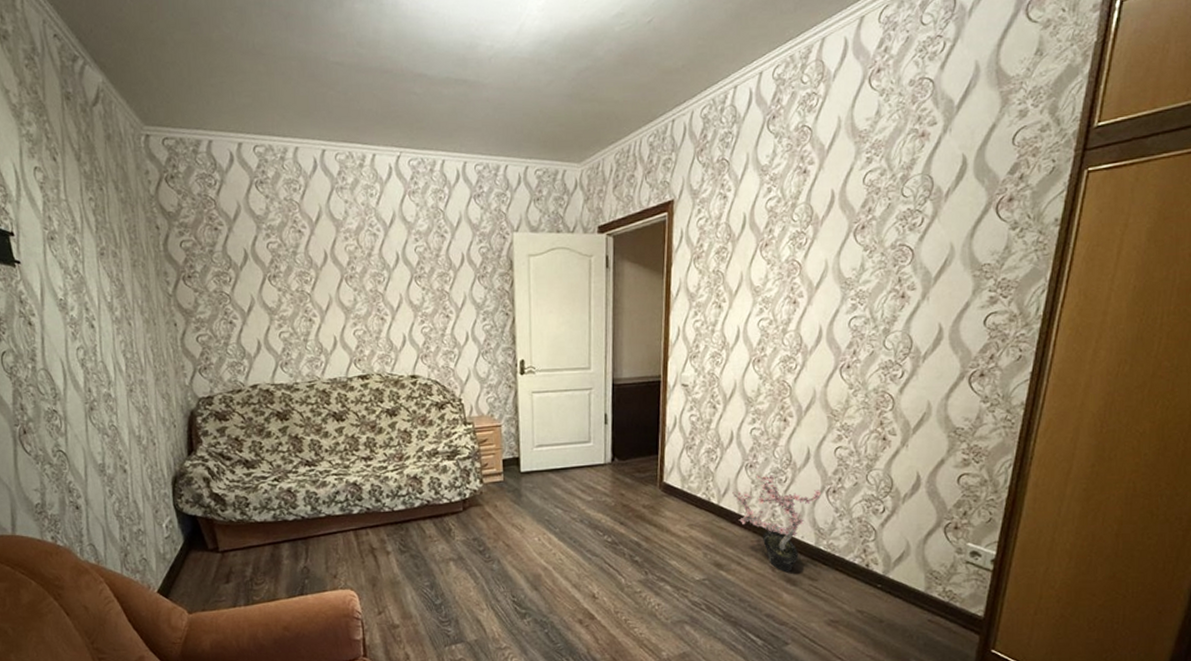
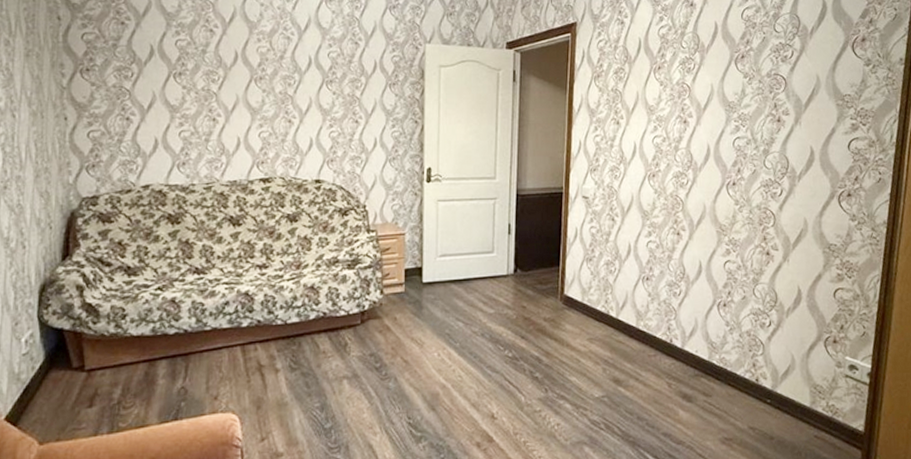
potted plant: present [732,475,822,572] -> none [630,288,714,387]

